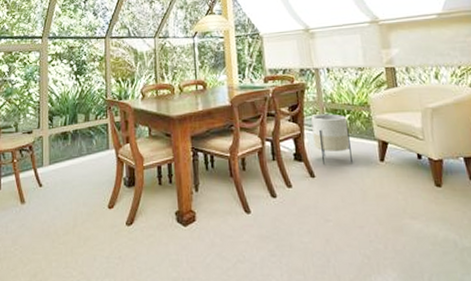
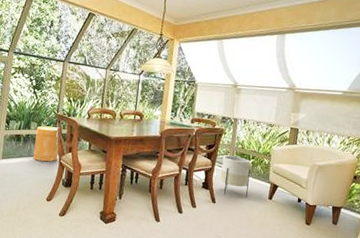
basket: none [85,115,114,160] -> present [33,125,60,162]

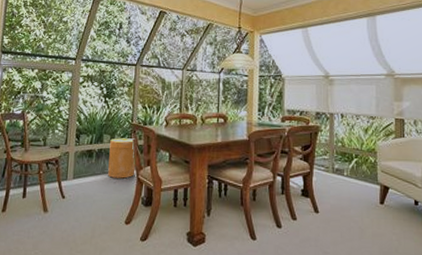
planter: present [220,155,251,197] -> none [321,156,355,203]

